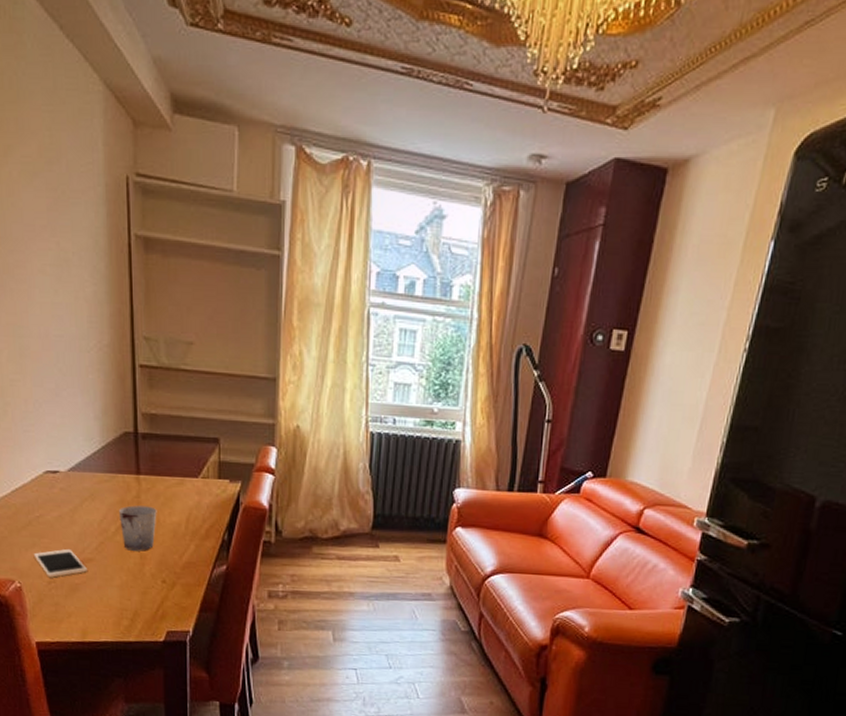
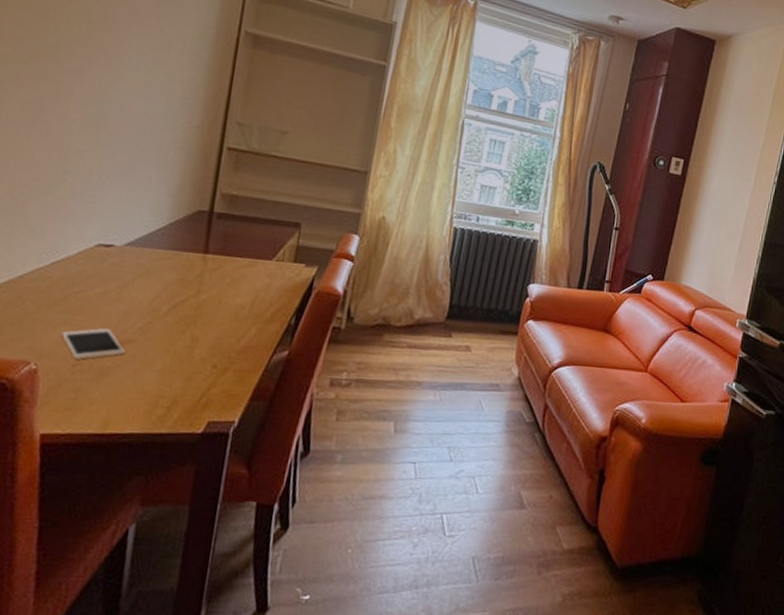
cup: present [119,505,157,551] -> none [174,284,220,334]

